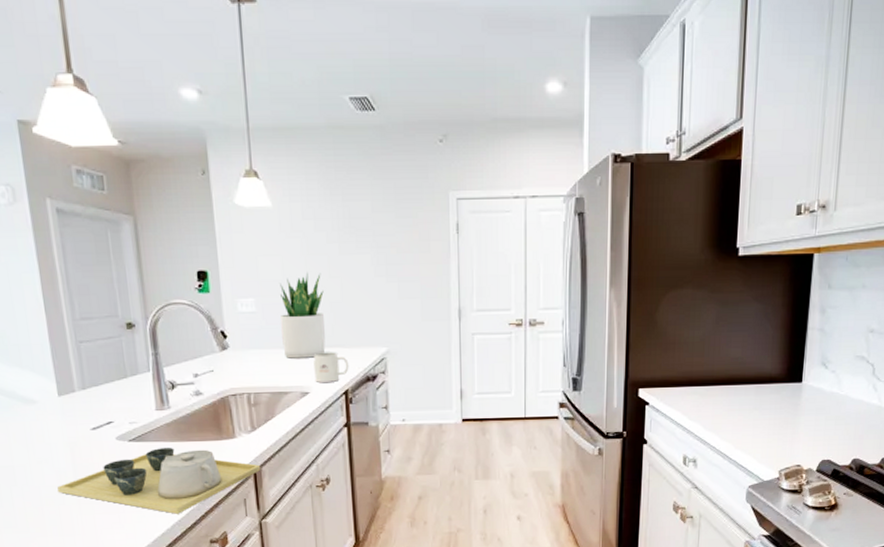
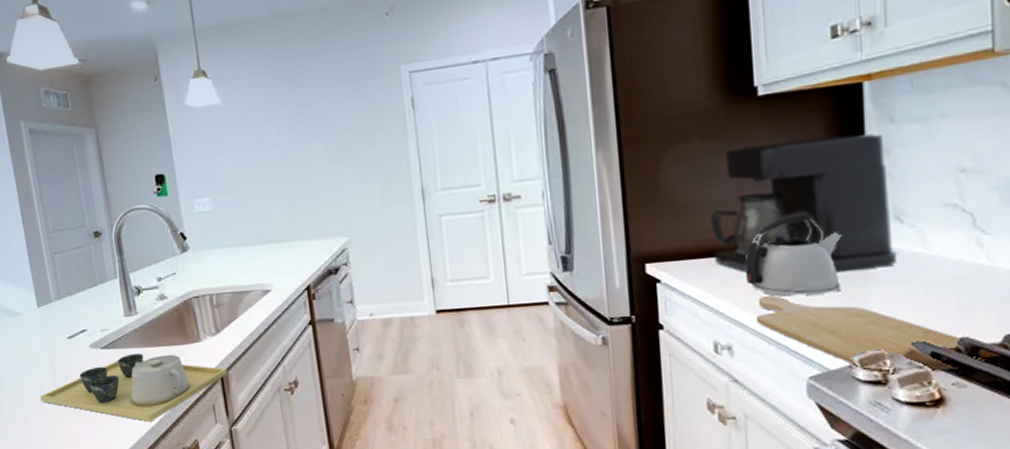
planter: present [280,272,326,359] -> none [234,165,284,256]
mug: present [313,352,349,384] -> none [272,246,310,280]
coffee maker: none [691,294,822,402] -> present [711,134,898,273]
kettle: none [712,354,786,422] -> present [745,212,843,297]
chopping board: none [717,419,867,484] -> present [757,295,985,373]

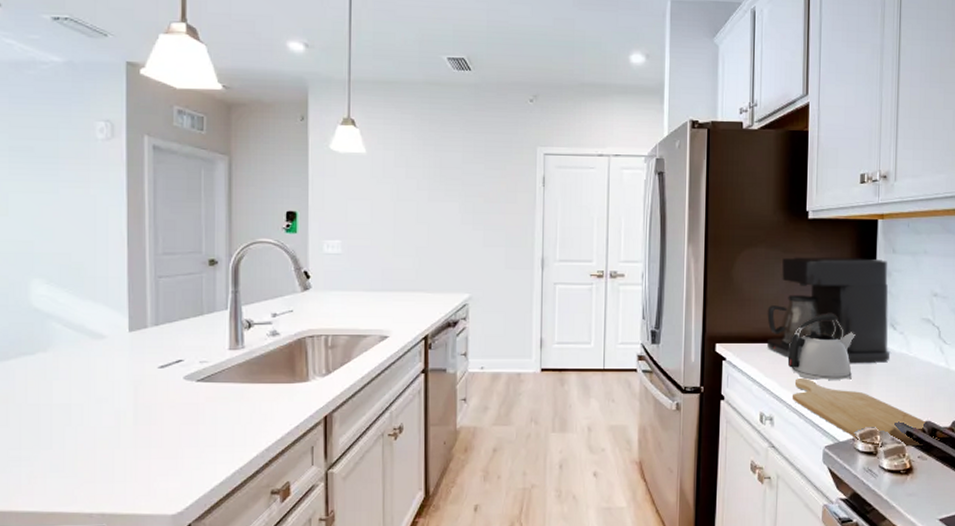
tea set: present [40,354,228,422] -> none [114,389,333,461]

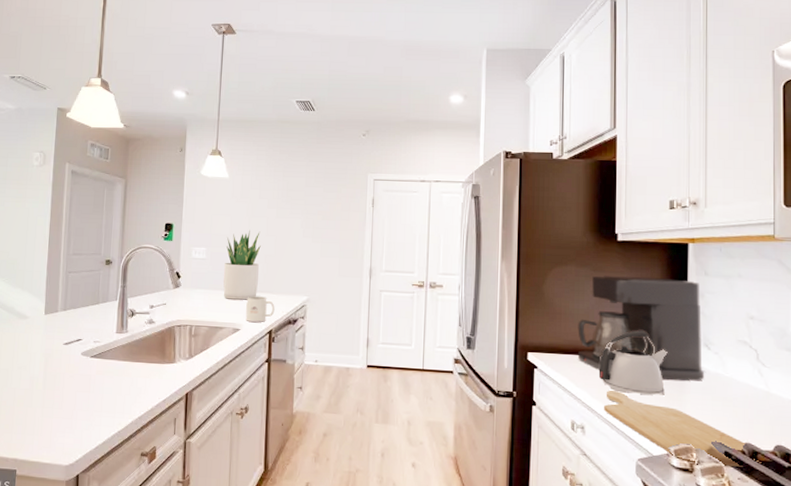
planter: none [365,217,410,301] -> present [223,230,261,300]
mug: none [395,296,431,328] -> present [246,296,275,323]

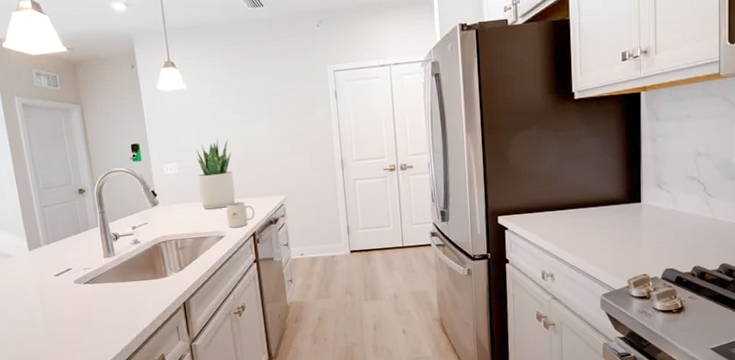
coffee maker: present [577,276,705,380] -> none [542,128,659,223]
kettle: present [598,330,669,395] -> none [563,181,626,240]
chopping board: present [604,389,762,467] -> none [570,238,709,291]

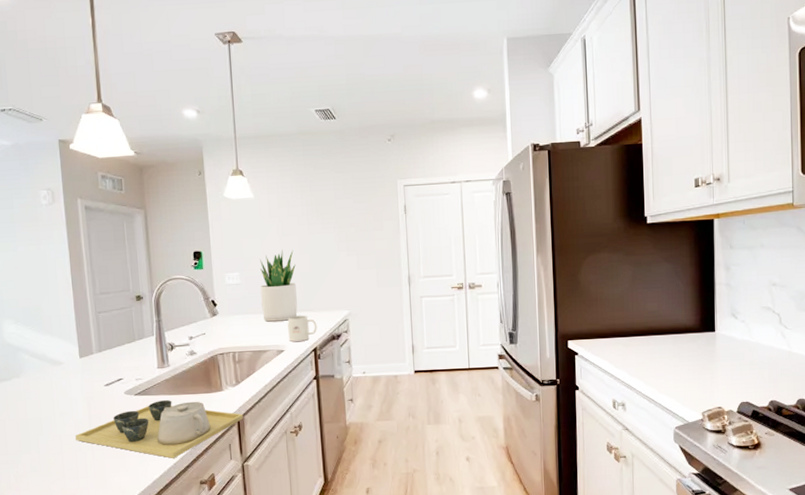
tea set: none [31,287,189,341] -> present [75,400,244,458]

